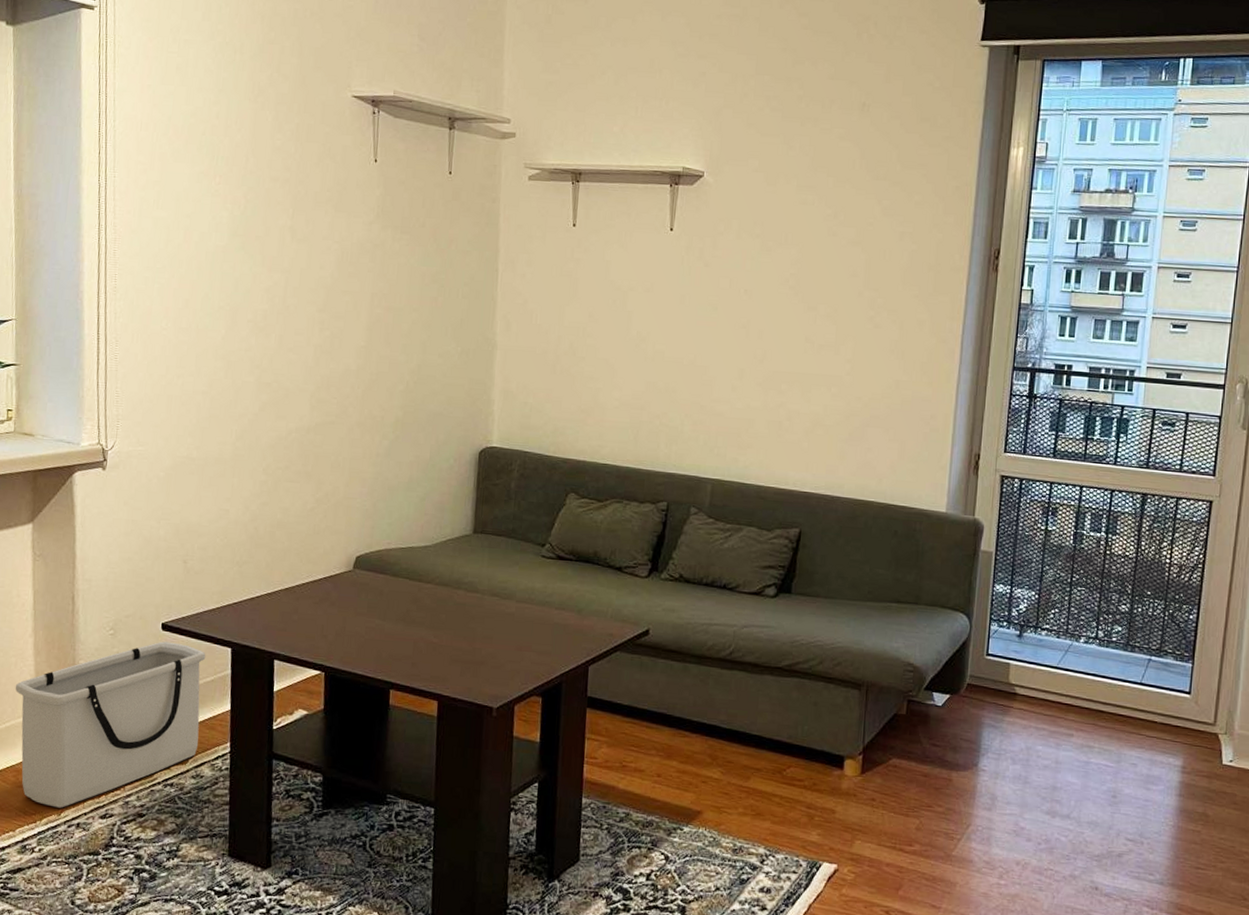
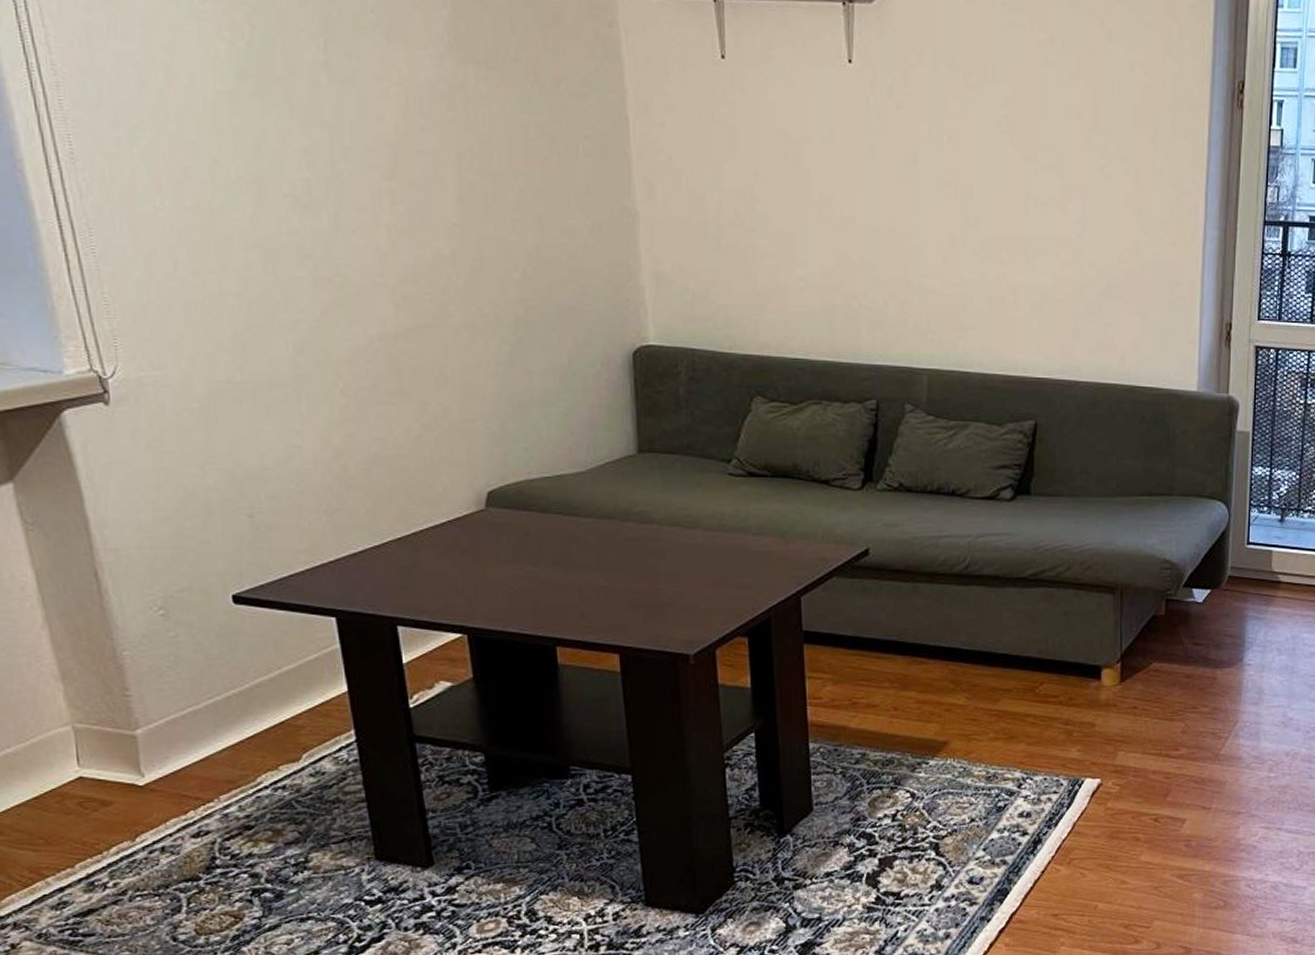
storage bin: present [15,641,206,808] -> none [33,617,312,833]

